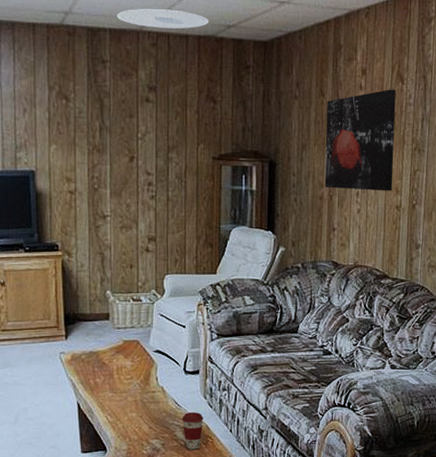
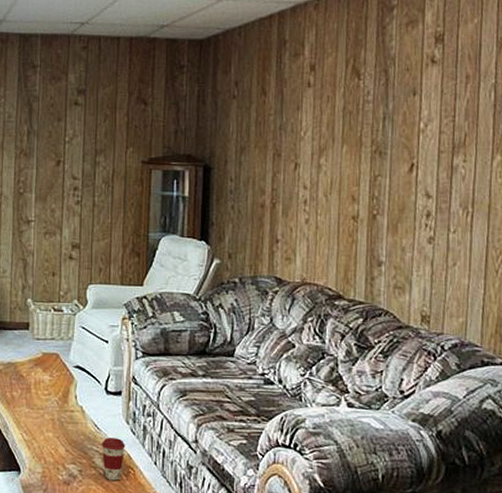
ceiling light: present [117,8,209,29] -> none [49,12,142,32]
wall art: present [324,89,397,191] -> none [266,85,352,199]

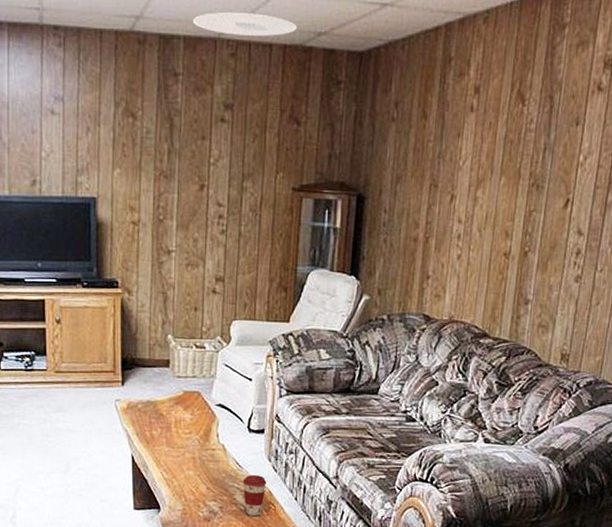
ceiling light: none [49,12,142,32] -> present [193,12,298,36]

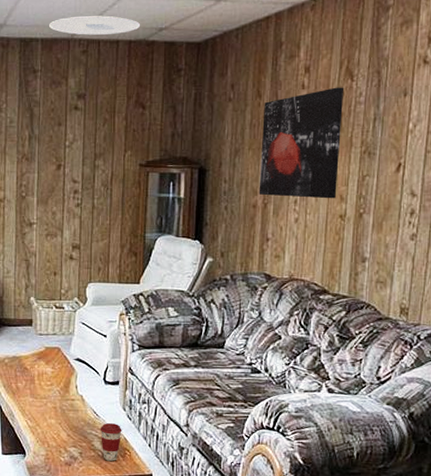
wall art: none [420,111,515,235] -> present [259,87,345,199]

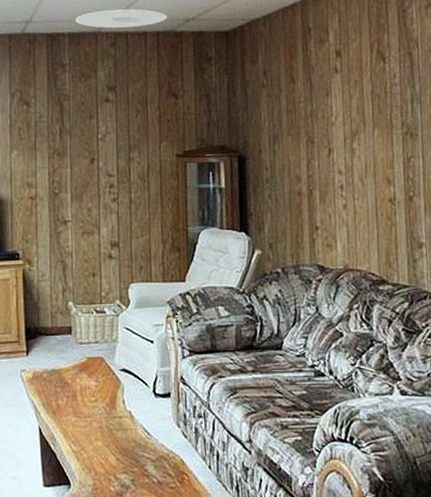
coffee cup: present [100,423,122,461] -> none [152,443,178,488]
wall art: present [259,87,345,199] -> none [298,69,384,183]

